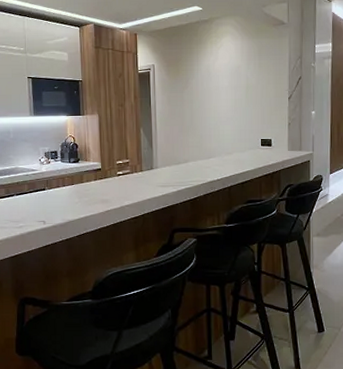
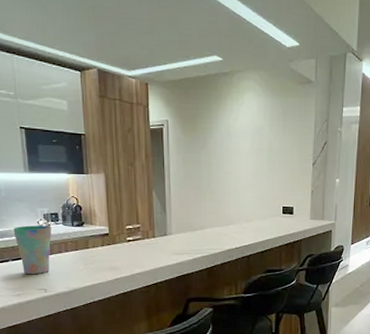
cup: none [19,163,51,208] -> present [13,225,52,275]

